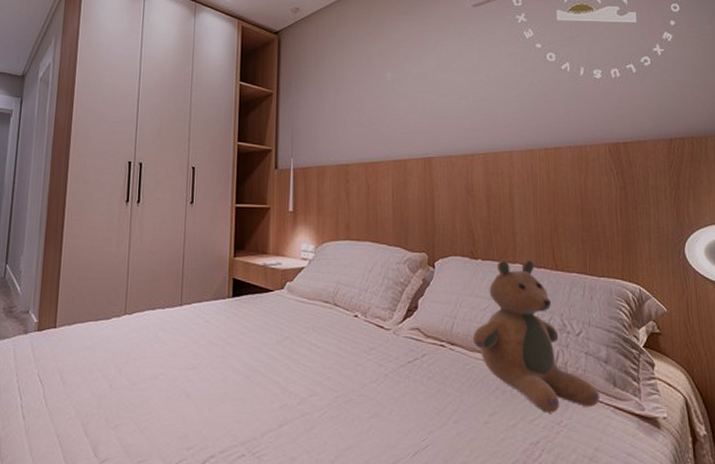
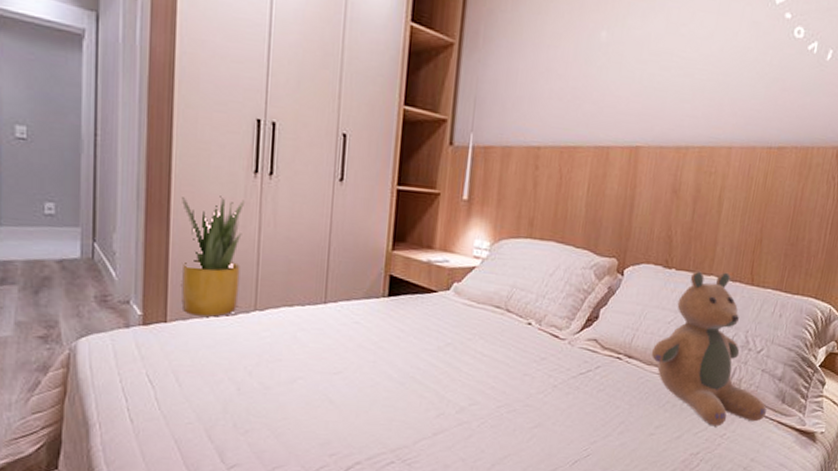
planter: none [69,222,118,322] -> present [182,196,244,317]

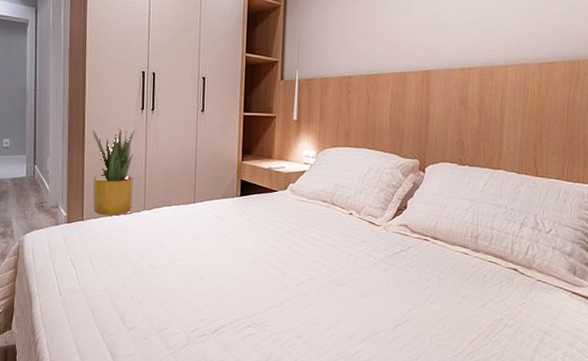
teddy bear: present [651,271,767,427] -> none [453,166,560,296]

